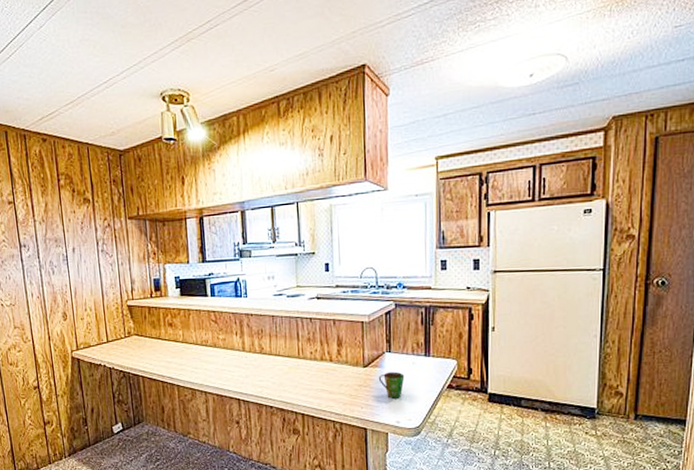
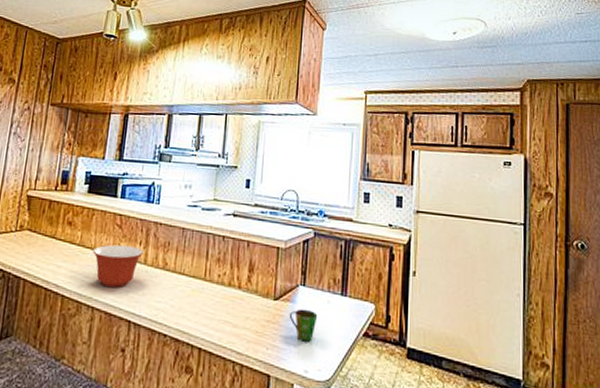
mixing bowl: none [196,337,240,373] -> present [93,244,143,287]

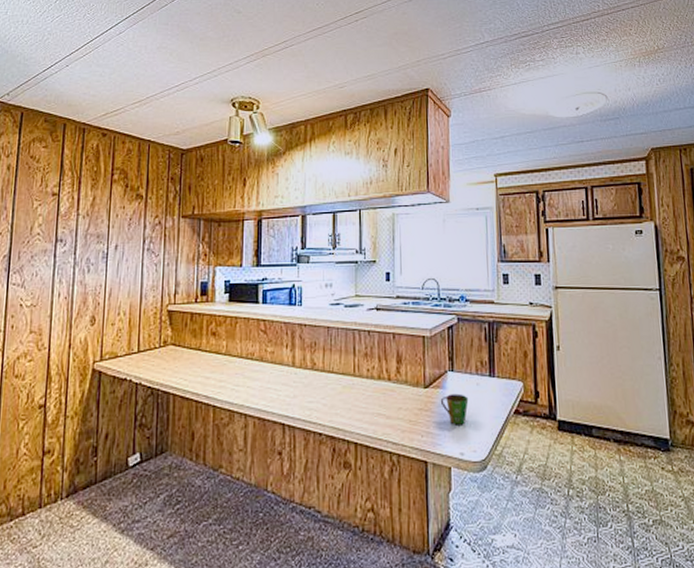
mixing bowl: present [93,244,143,287] -> none [240,350,290,392]

